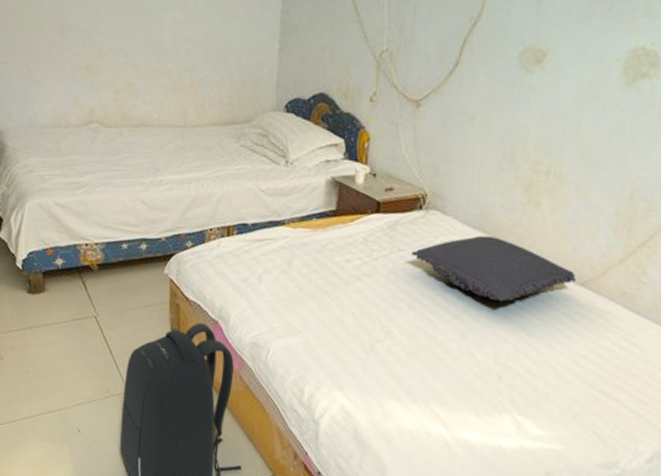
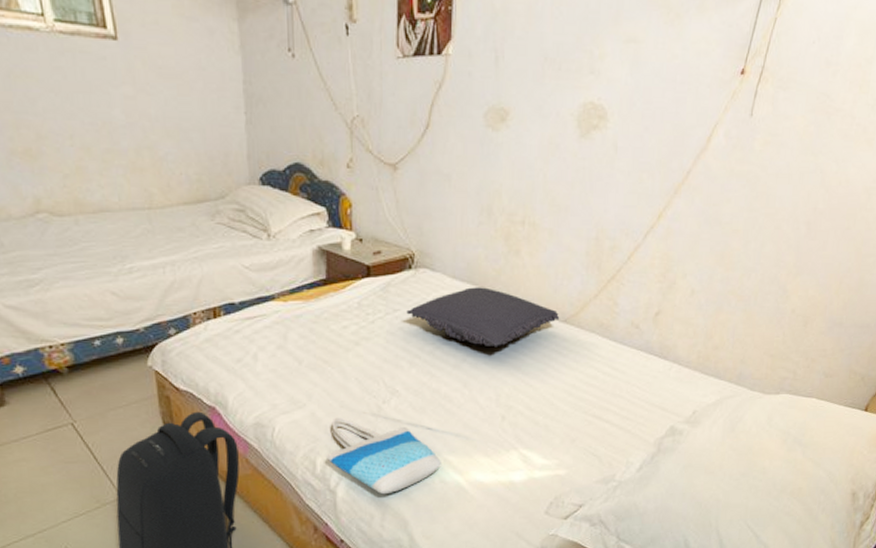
tote bag: none [313,349,428,435] -> present [325,417,441,495]

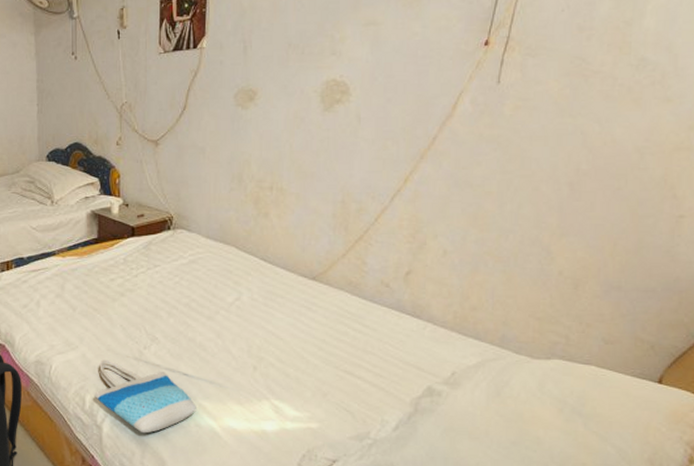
pillow: present [406,287,560,347] -> none [165,246,309,302]

